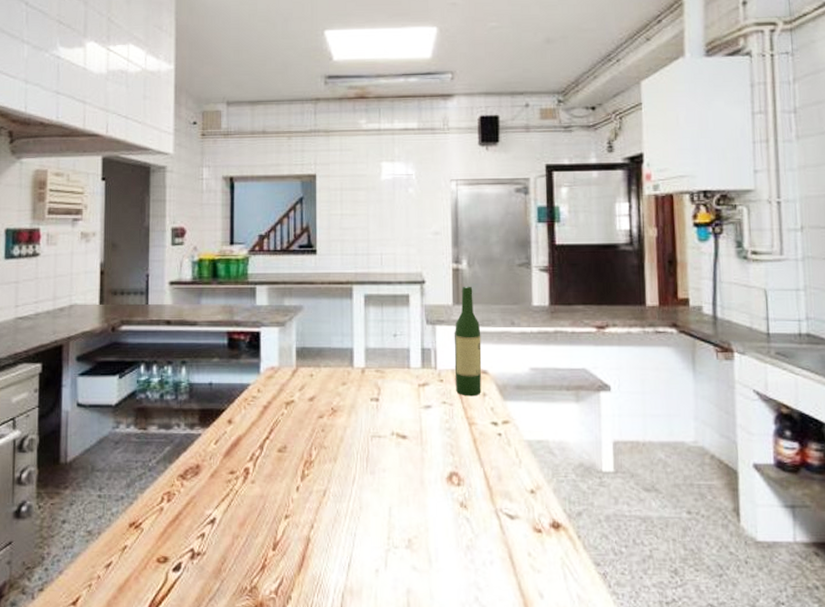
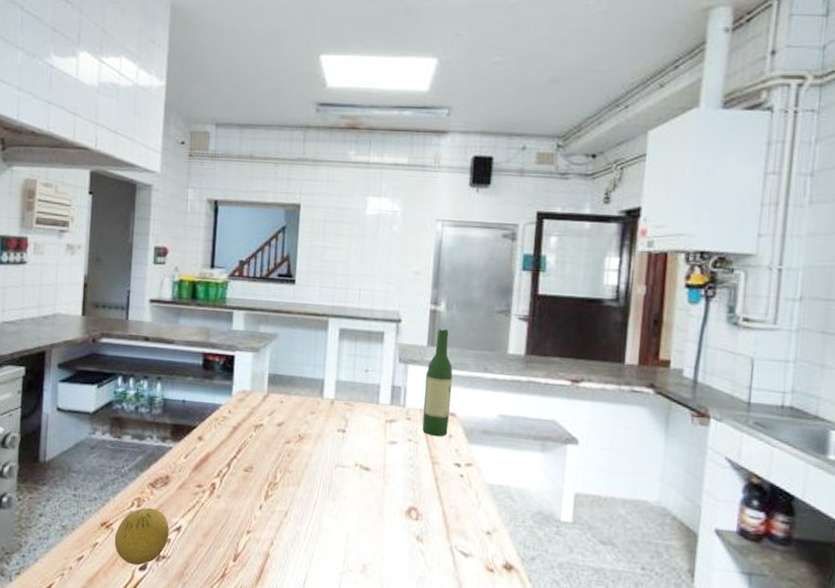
fruit: none [145,501,203,566] -> present [114,507,170,565]

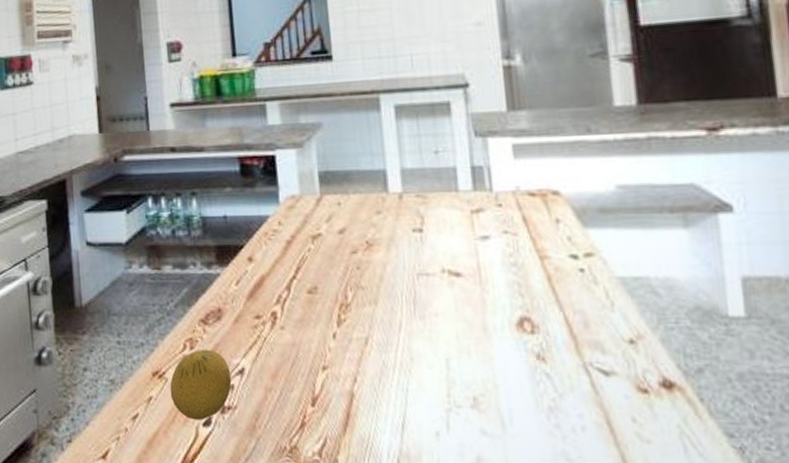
wine bottle: present [422,328,453,437] -> none [512,86,553,224]

